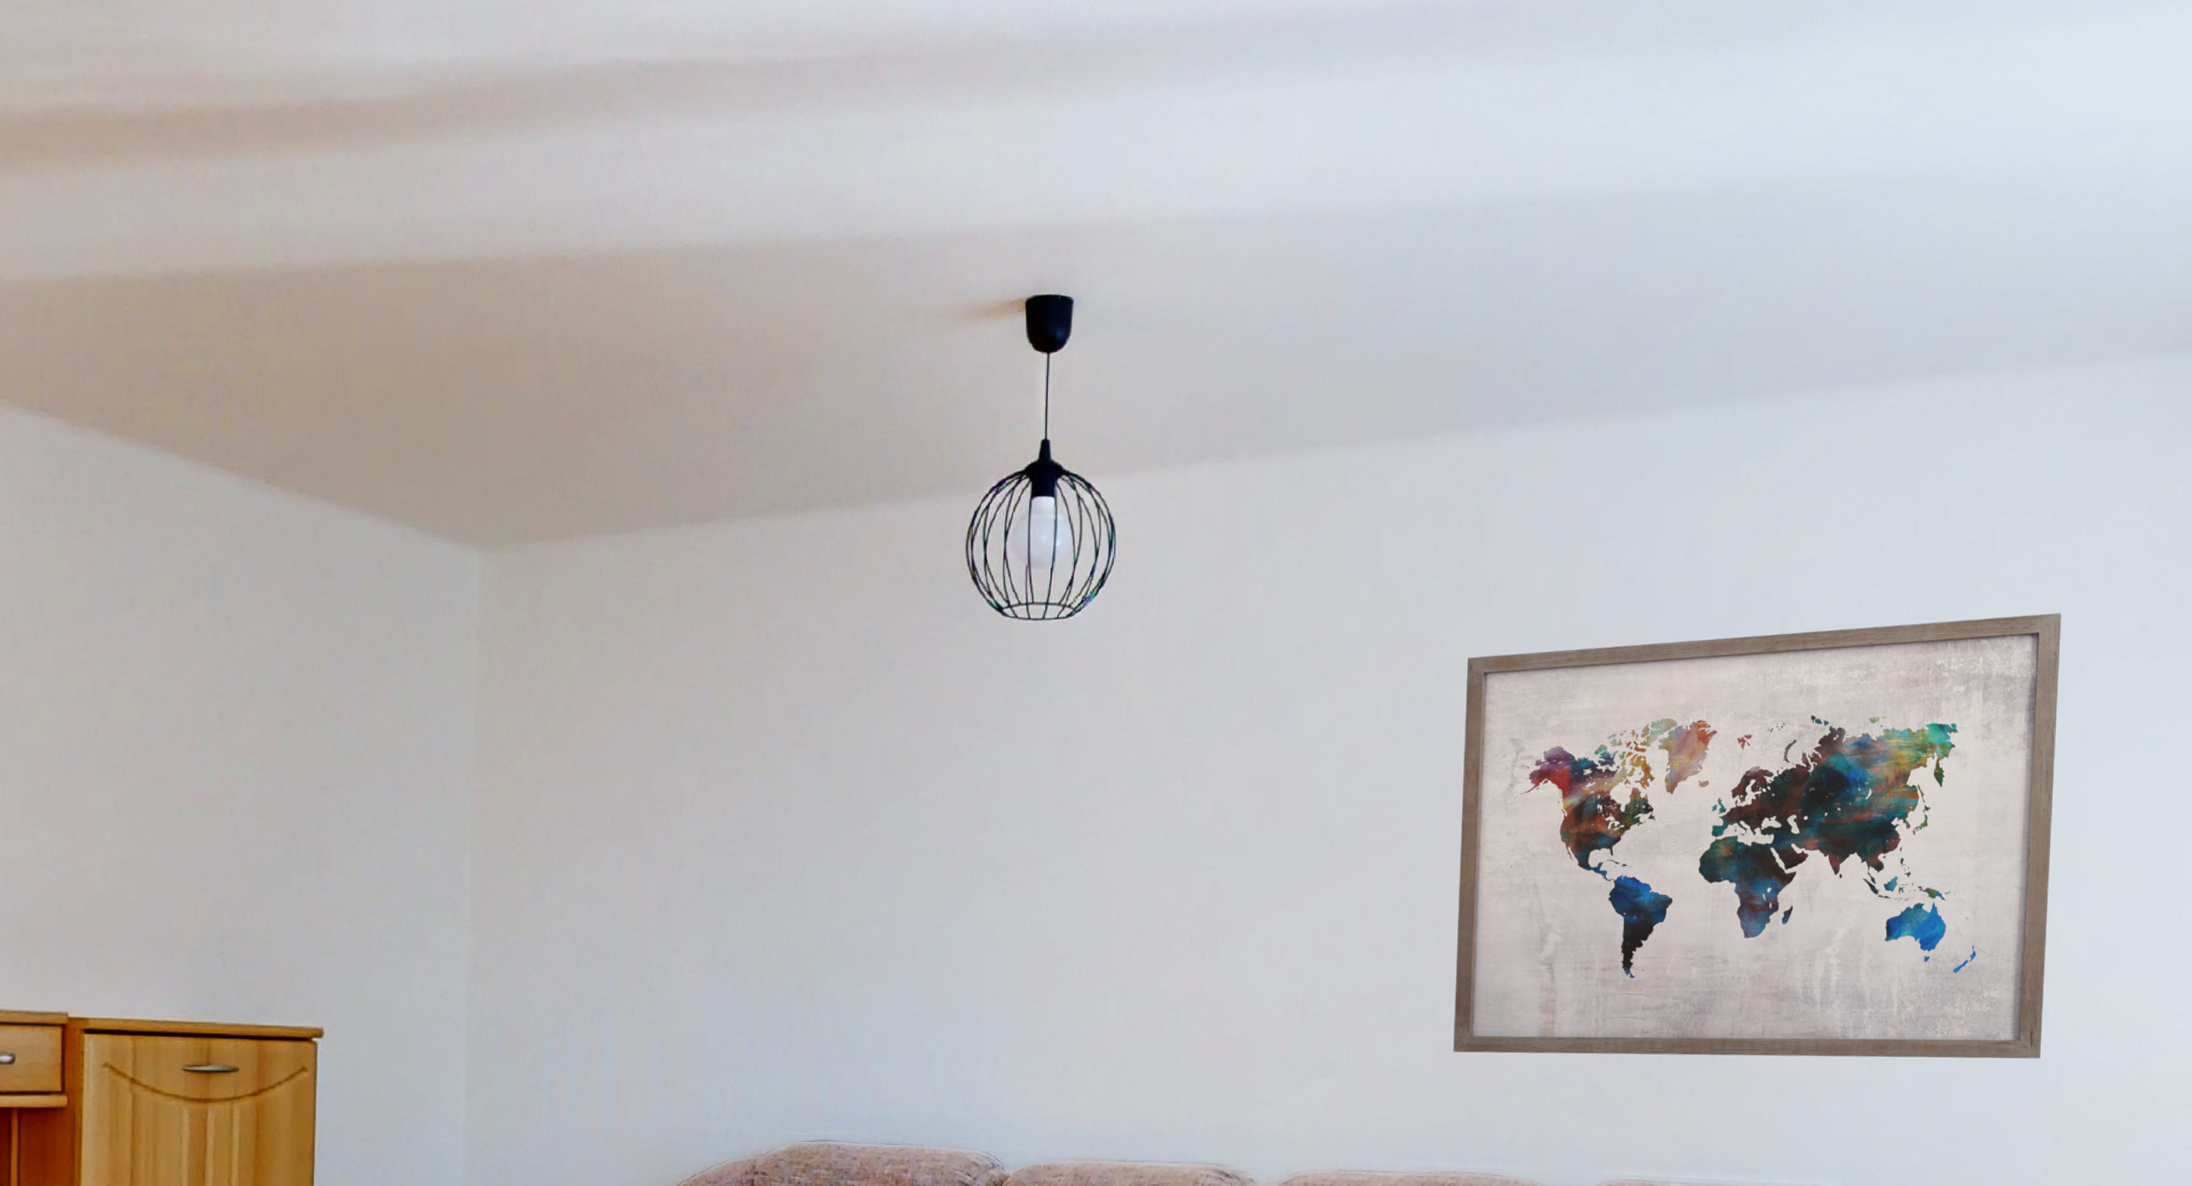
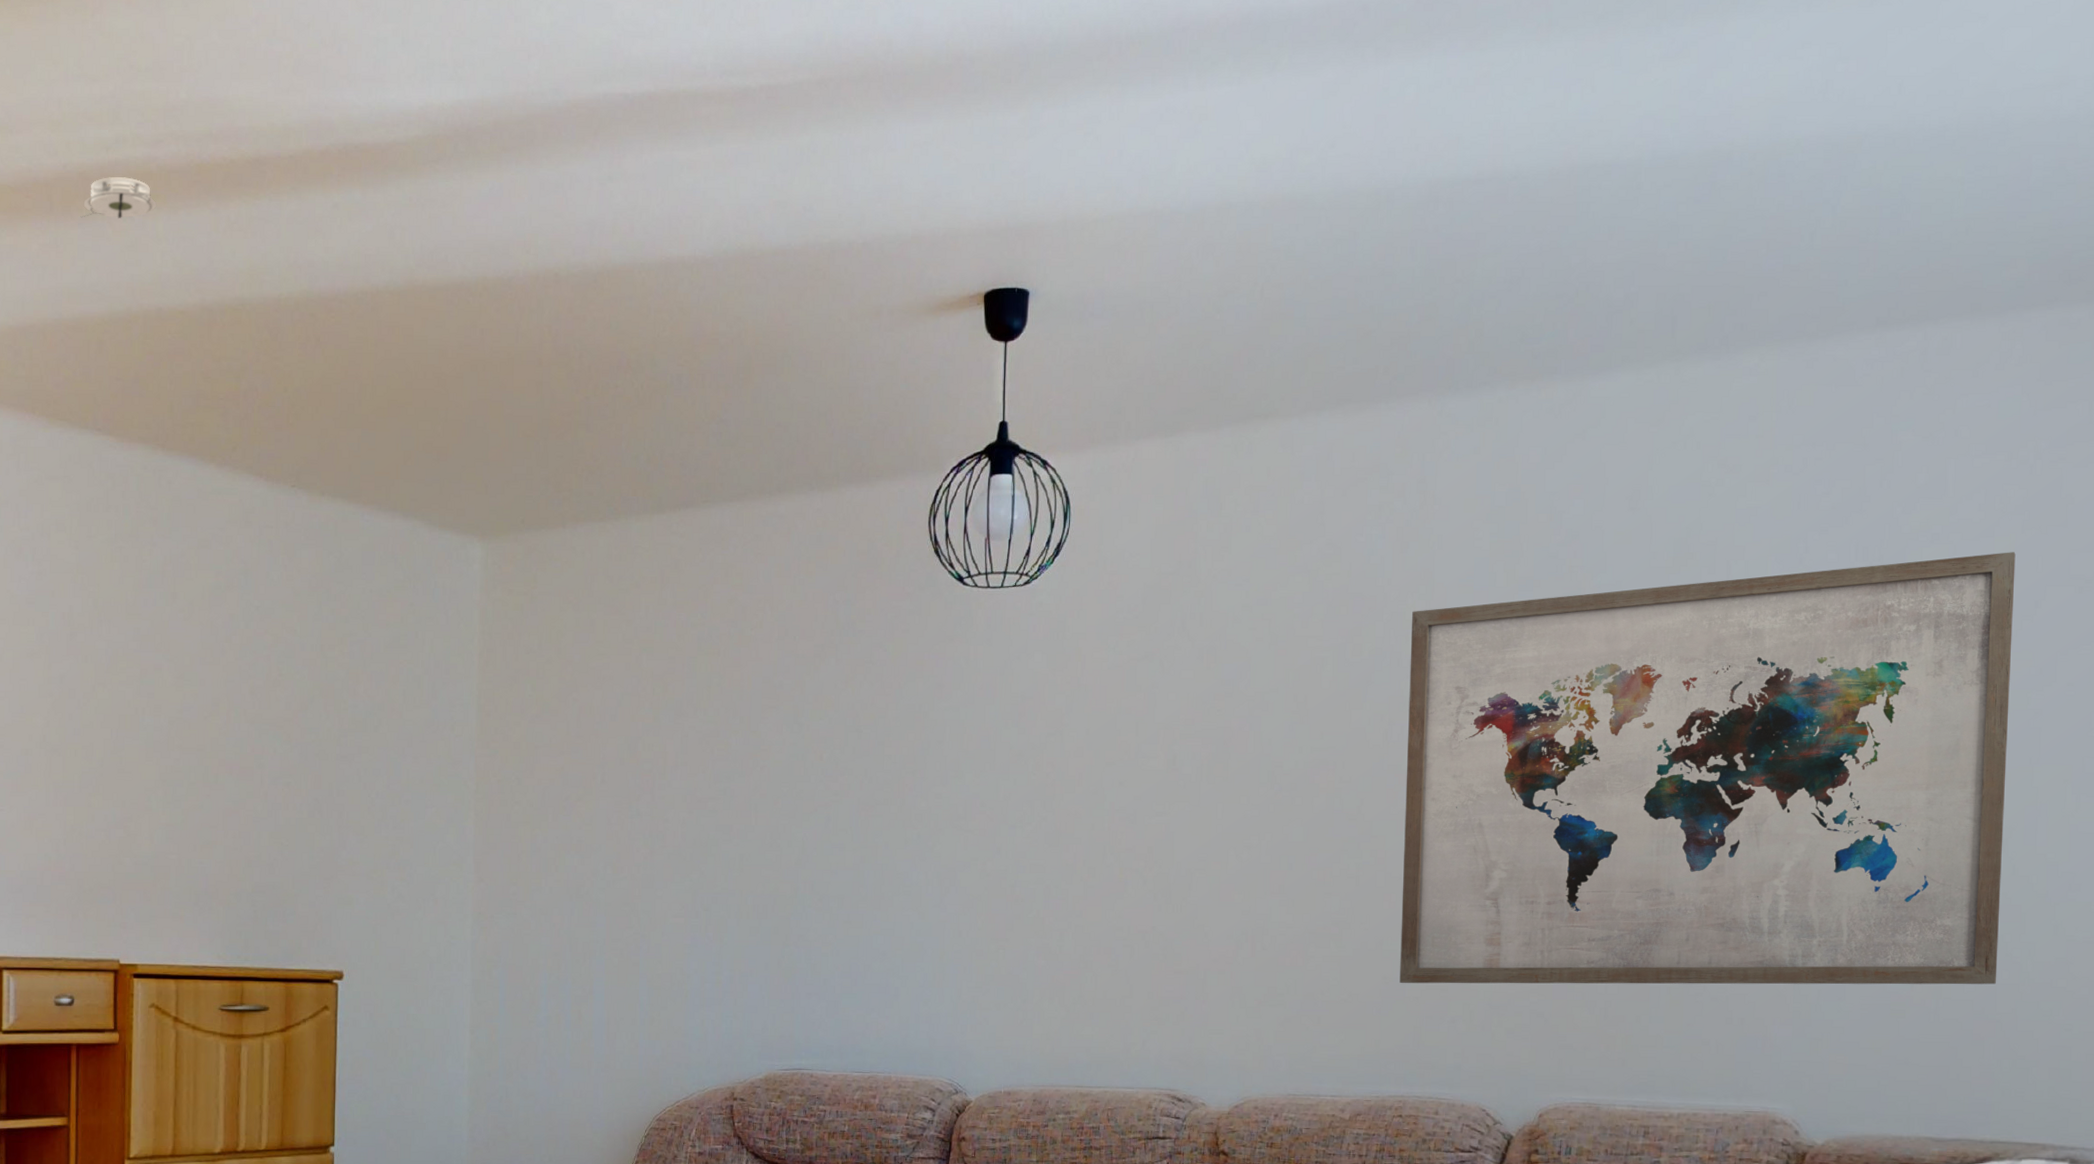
smoke detector: none [24,123,113,171] -> present [80,177,157,218]

